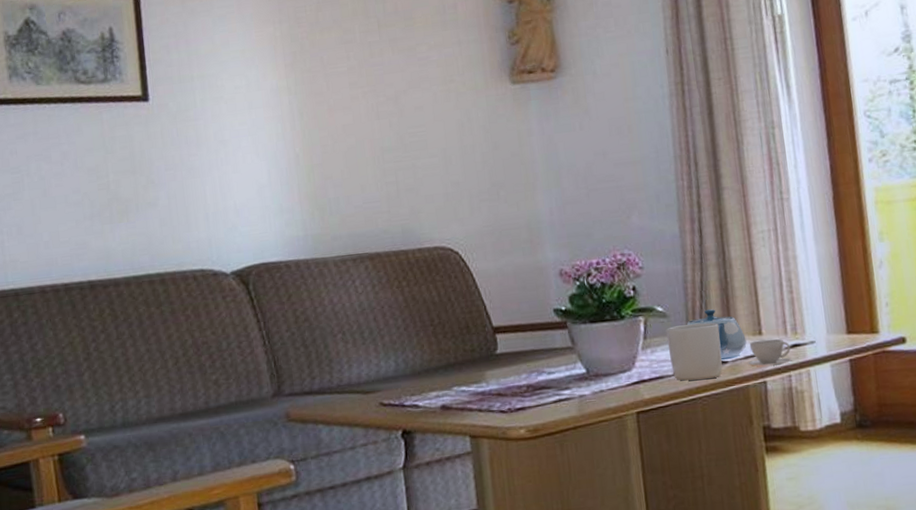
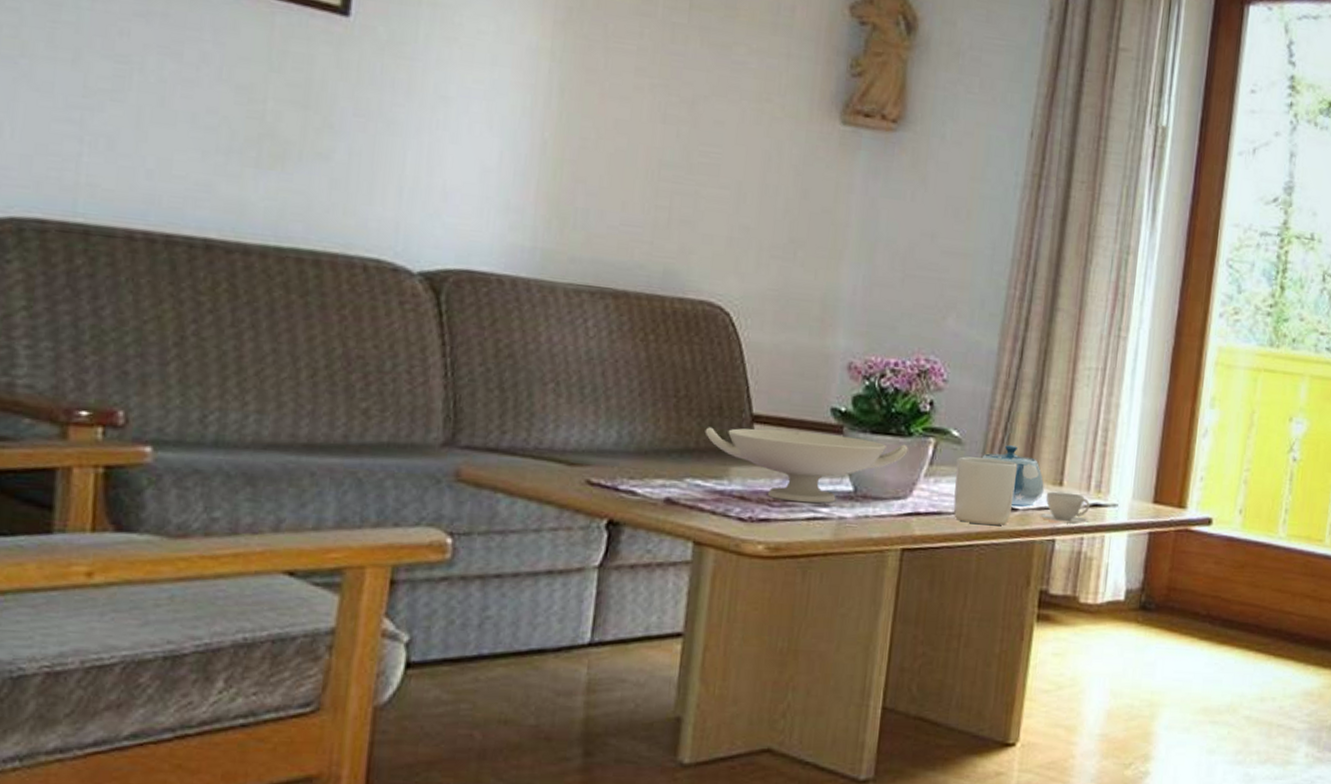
decorative bowl: none [459,326,624,391] -> present [705,427,908,504]

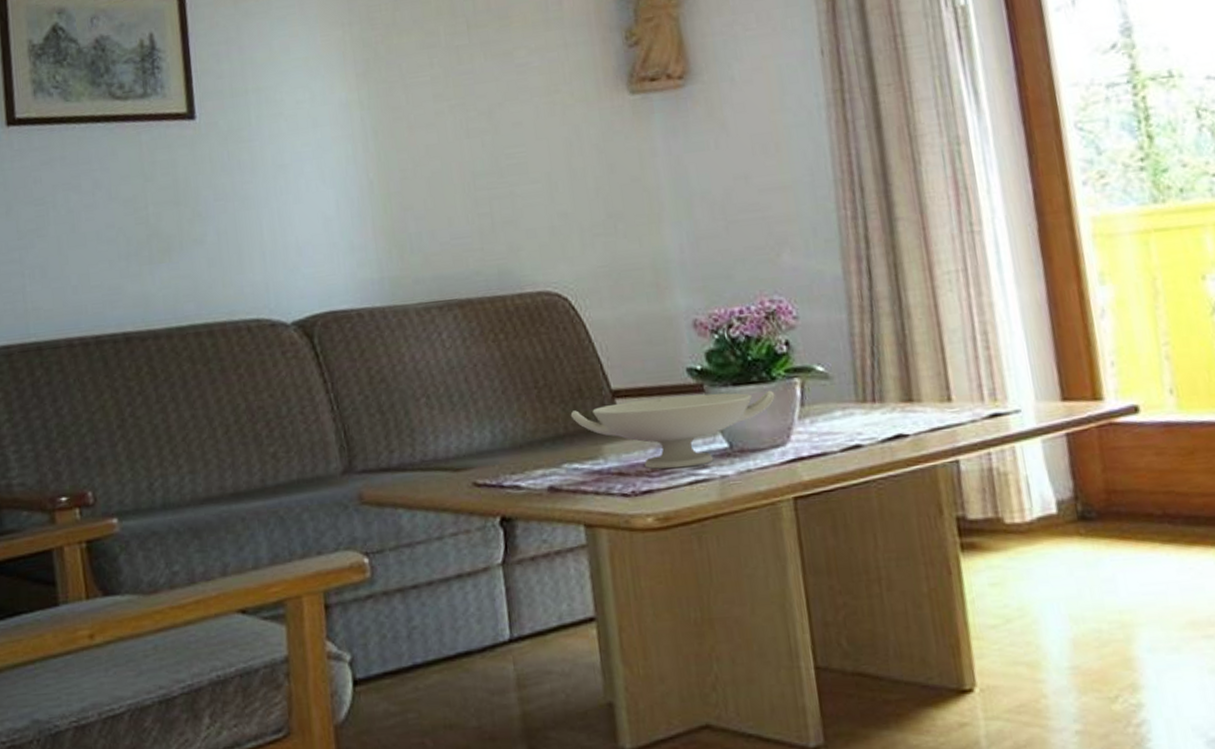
mug: present [953,456,1018,526] -> none [828,385,902,459]
teapot: present [981,445,1044,507] -> none [854,369,932,433]
teacup: present [1040,491,1090,524] -> none [934,406,991,442]

